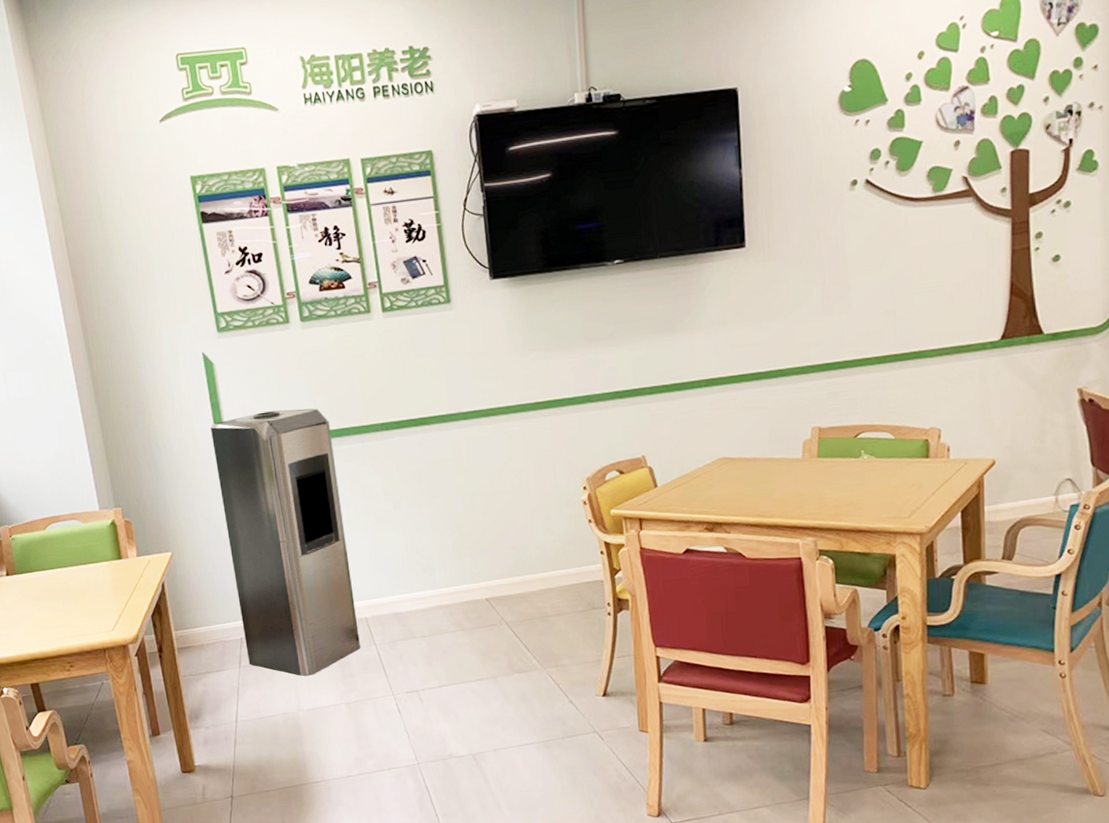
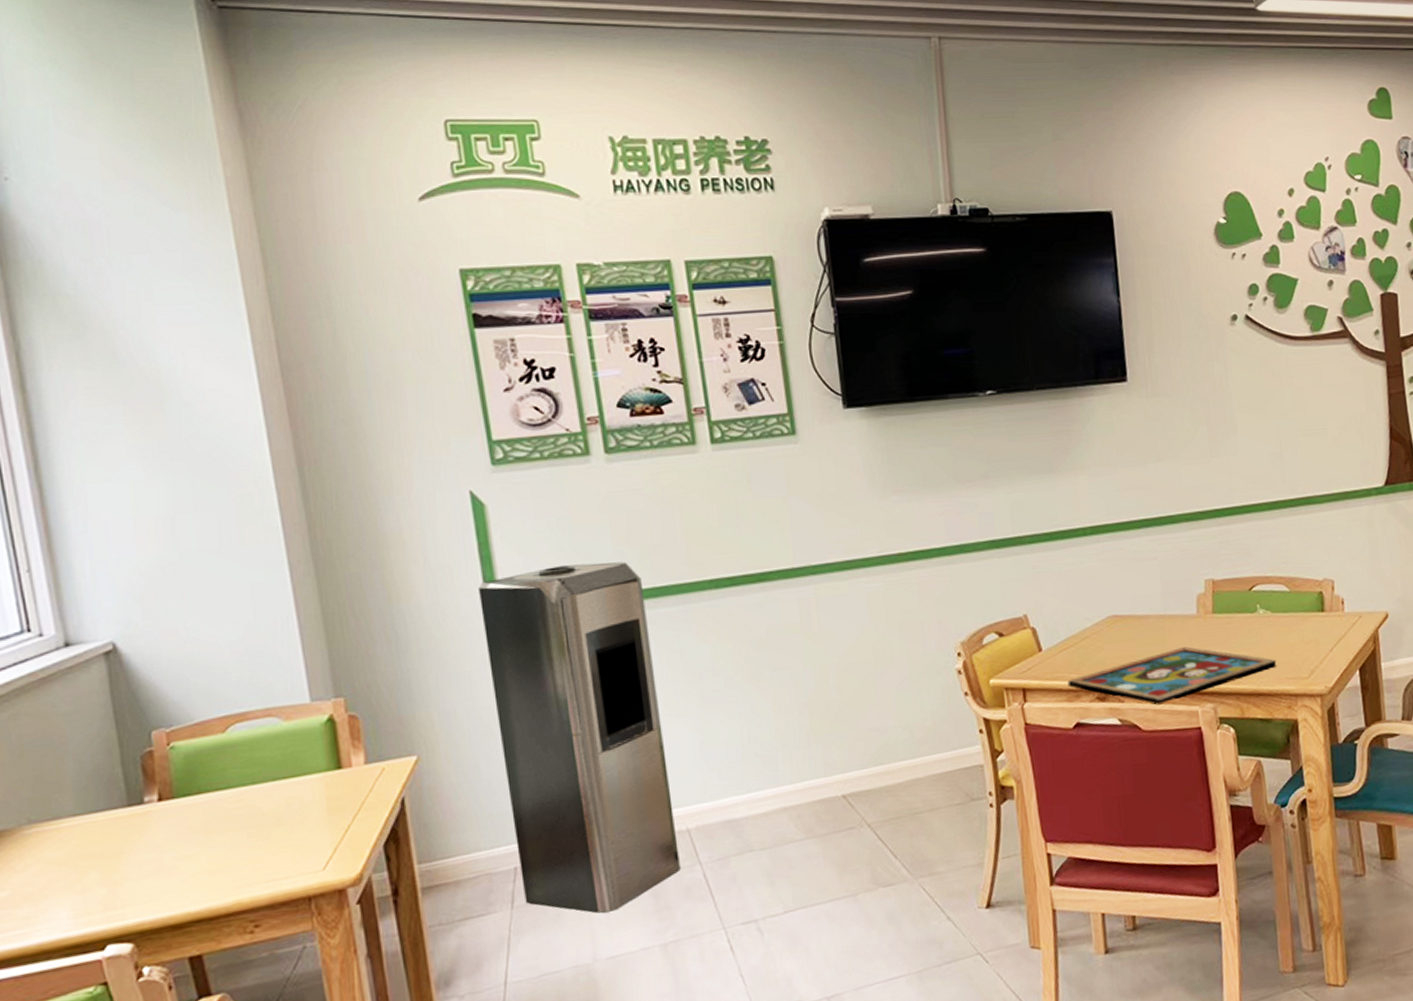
framed painting: none [679,487,878,537] -> present [1067,647,1277,705]

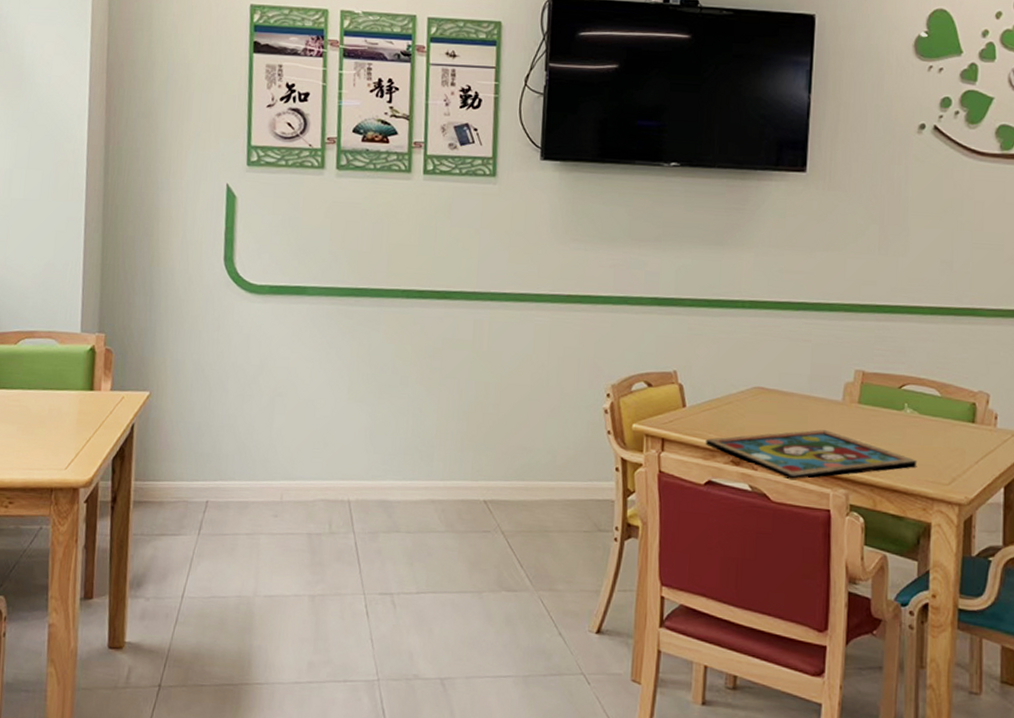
water dispenser: present [479,561,680,914] -> none [209,256,348,557]

